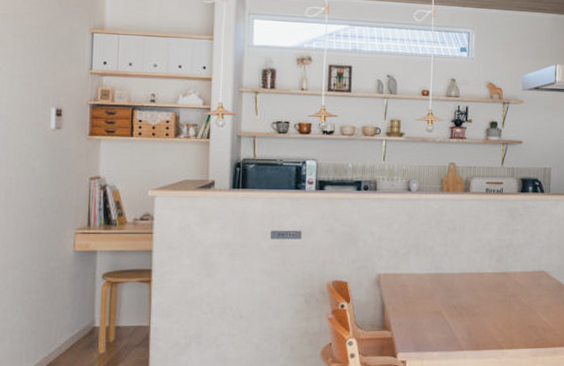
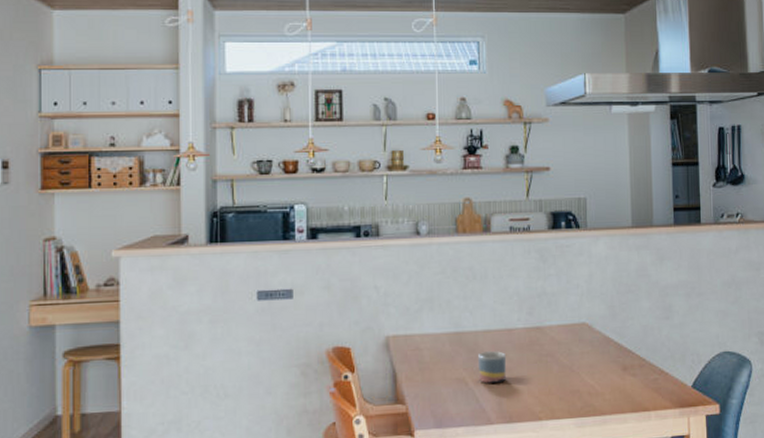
mug: none [453,290,477,317] -> present [477,350,507,384]

